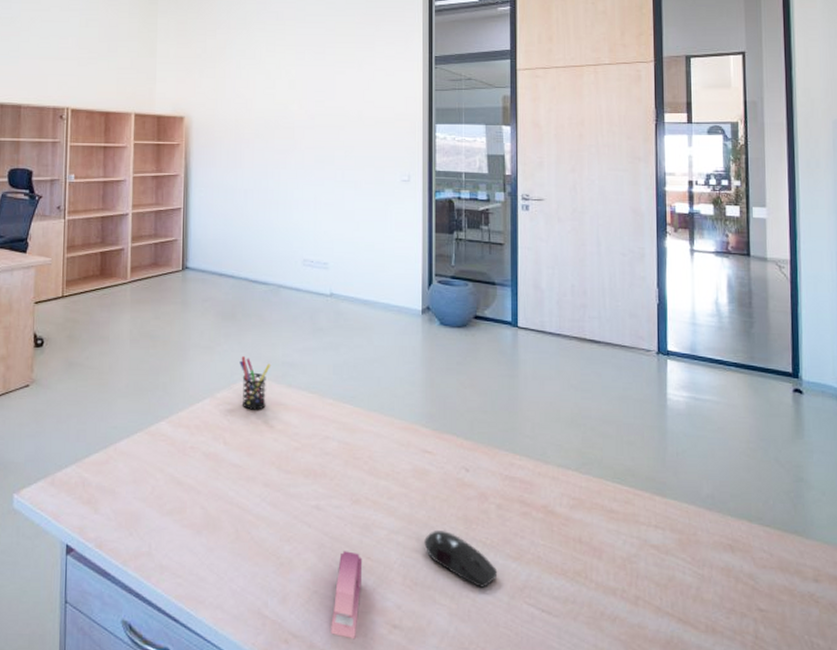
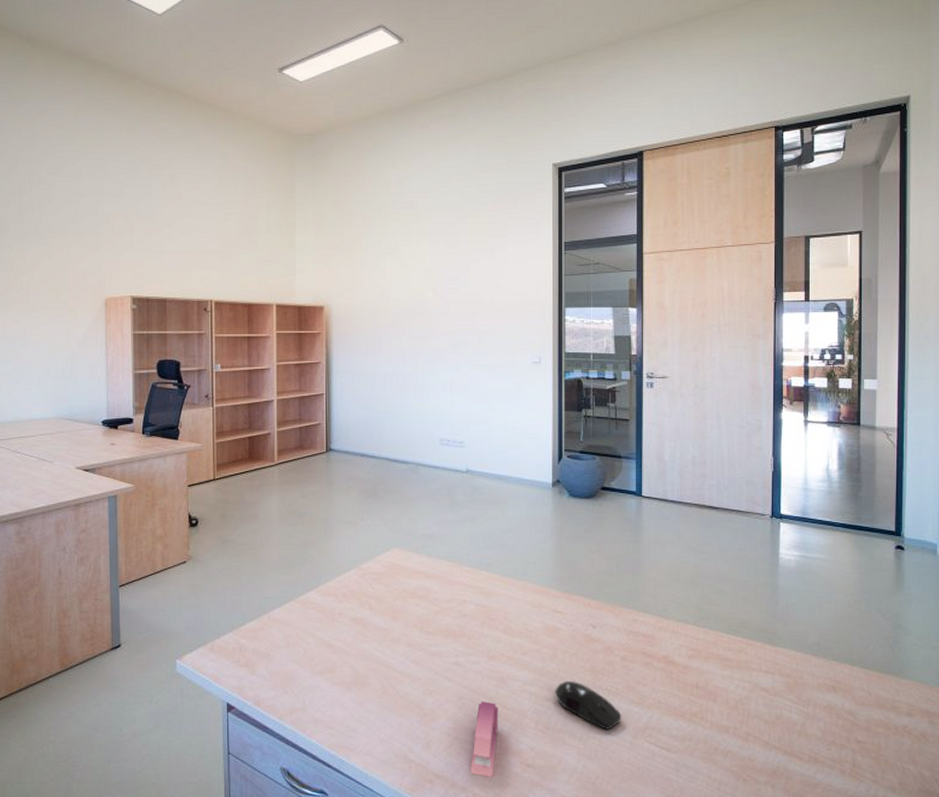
pen holder: present [240,356,271,410] -> none [382,530,412,579]

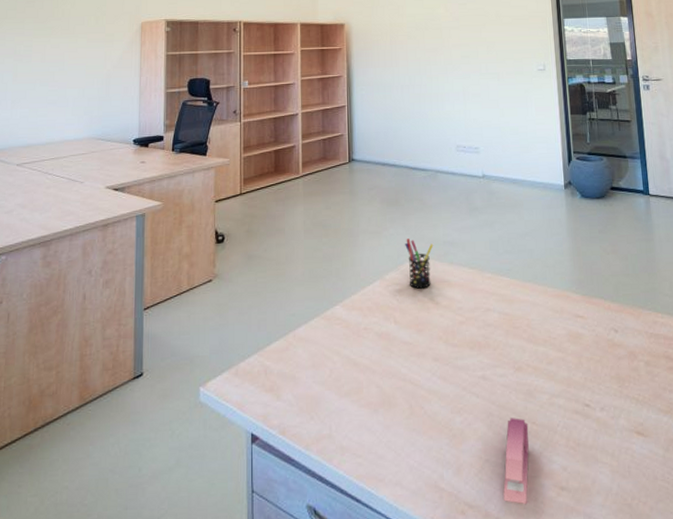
pen holder: none [382,530,412,579] -> present [405,239,434,289]
computer mouse: present [555,681,622,730] -> none [583,391,652,443]

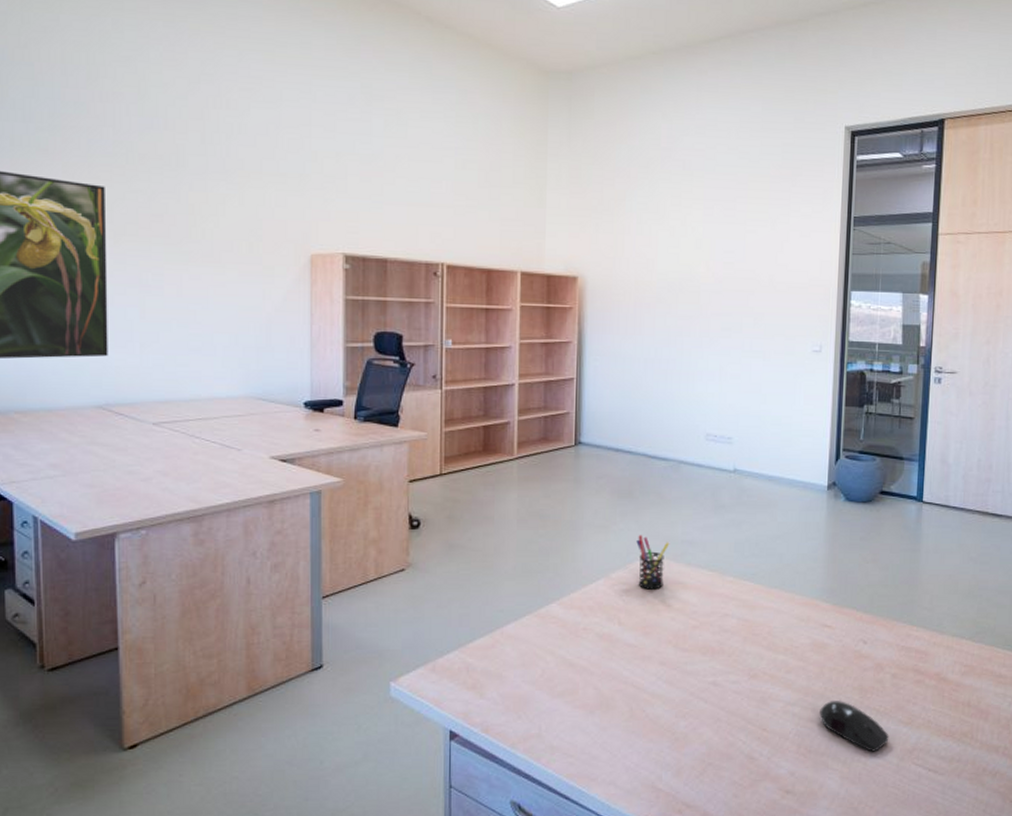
stapler: present [503,418,529,504] -> none [724,724,758,805]
computer mouse: none [583,391,652,443] -> present [819,701,889,752]

